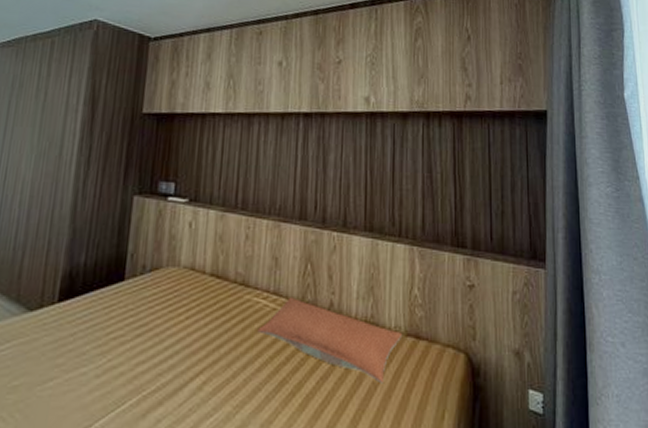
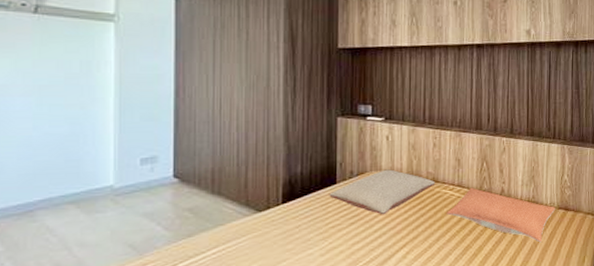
pillow: none [114,265,246,327] -> present [329,169,436,215]

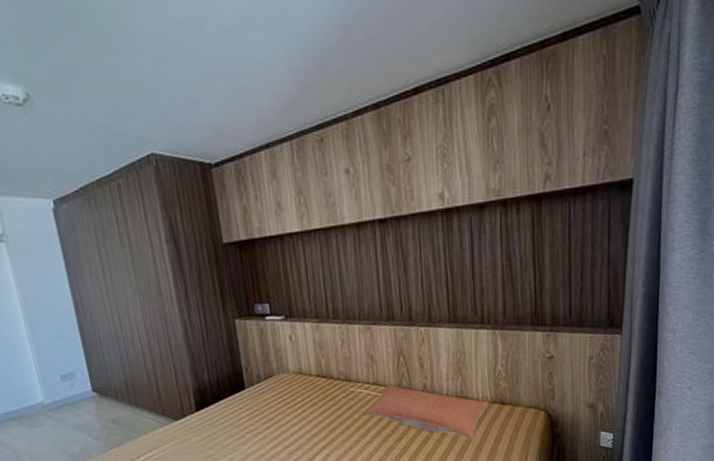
pillow: present [329,169,436,215] -> none [240,371,349,419]

